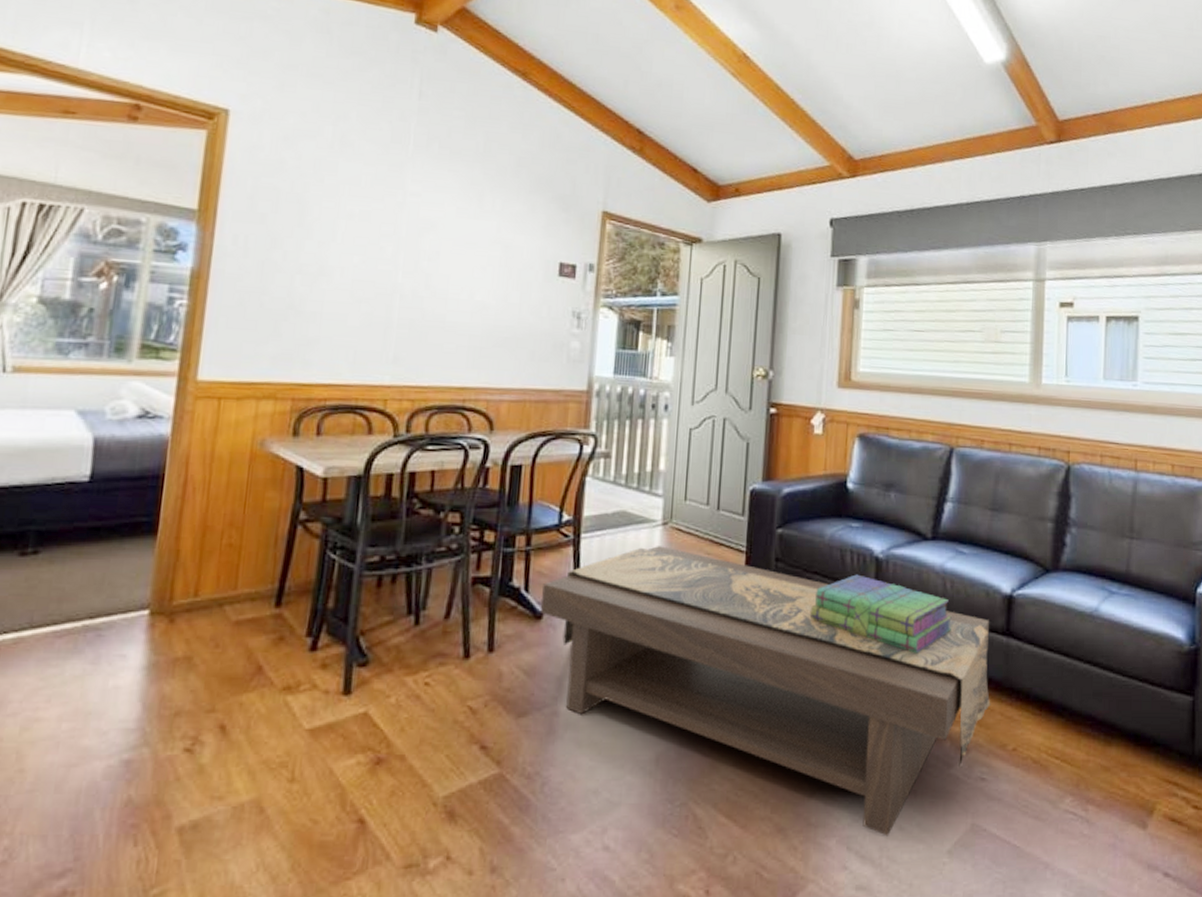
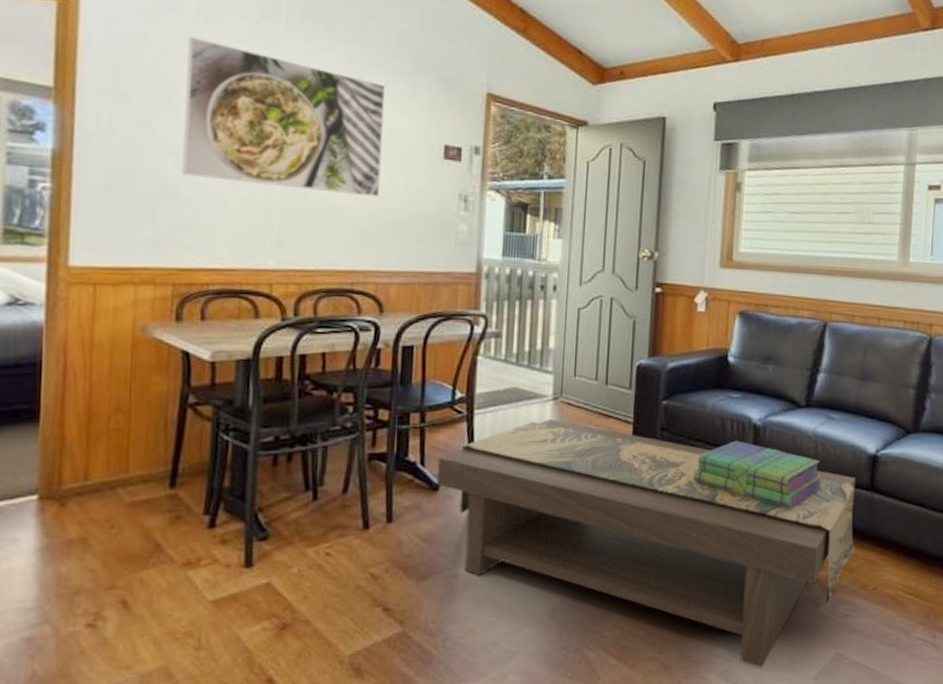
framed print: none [308,161,504,314] -> present [182,37,385,197]

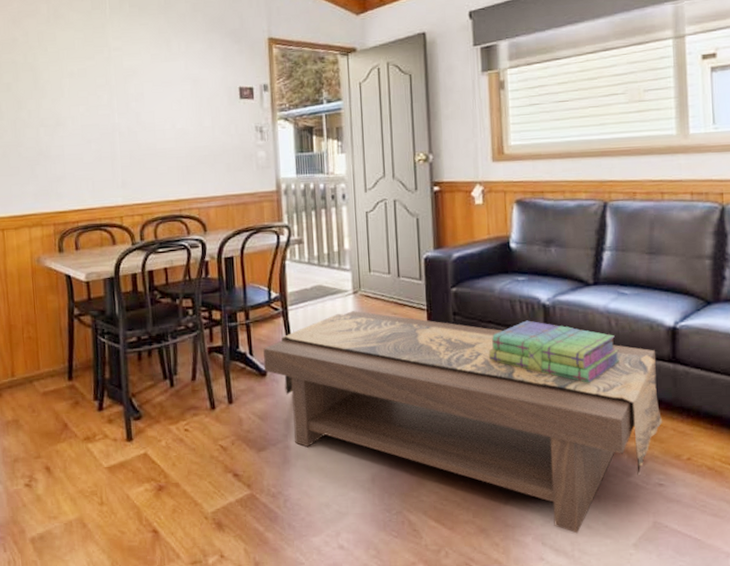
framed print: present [182,37,385,197] -> none [44,33,193,141]

